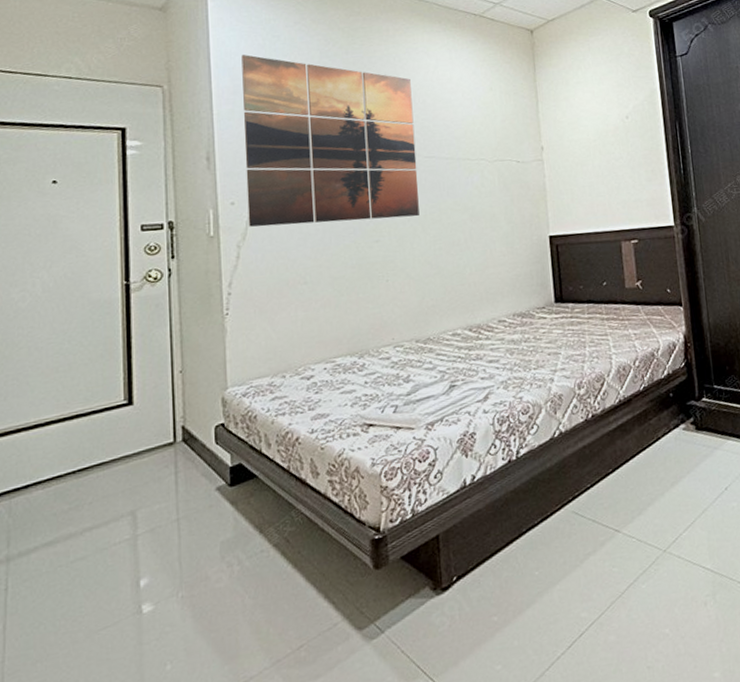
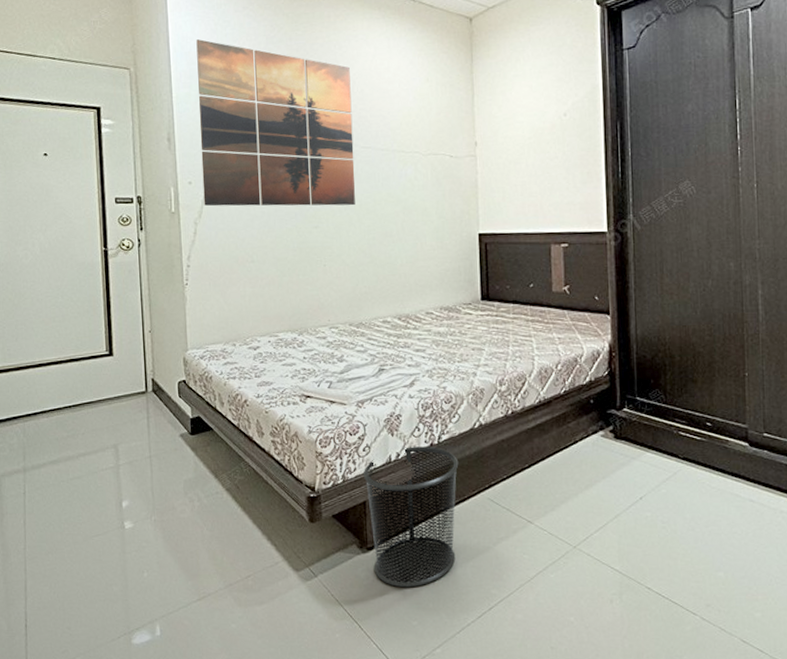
waste bin: none [435,463,541,629] -> present [363,446,459,588]

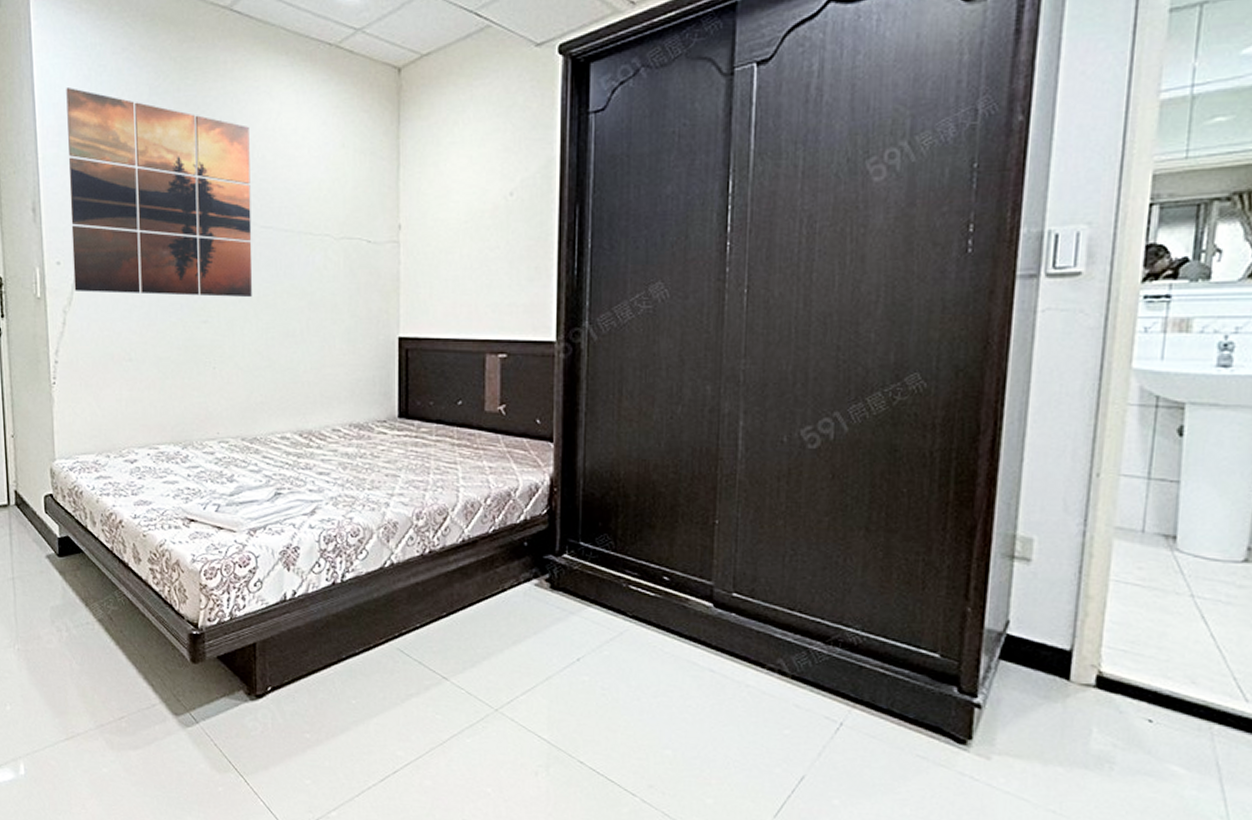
waste bin: present [363,446,459,588] -> none [253,584,365,743]

